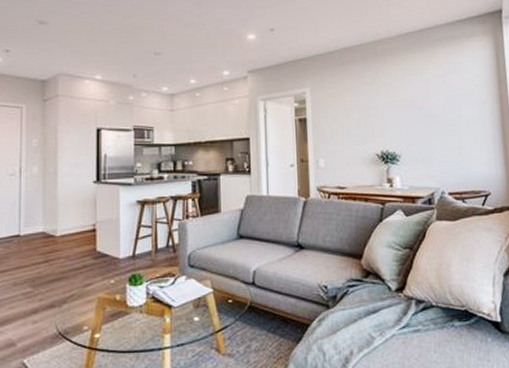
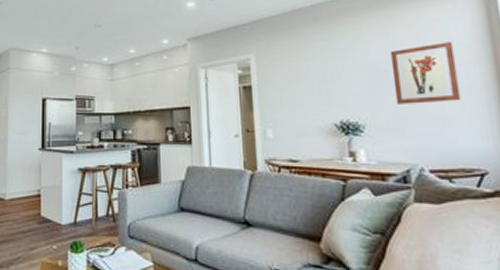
wall art: none [423,83,474,137] -> present [390,42,461,104]

